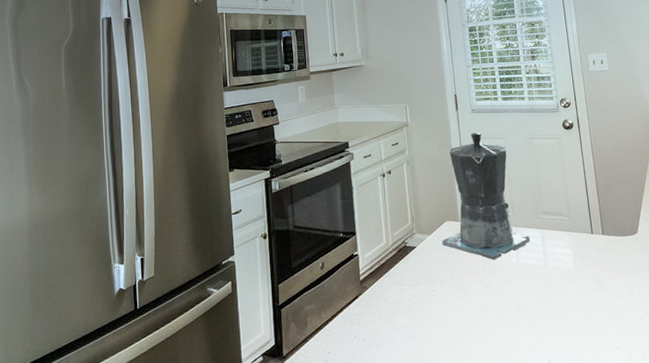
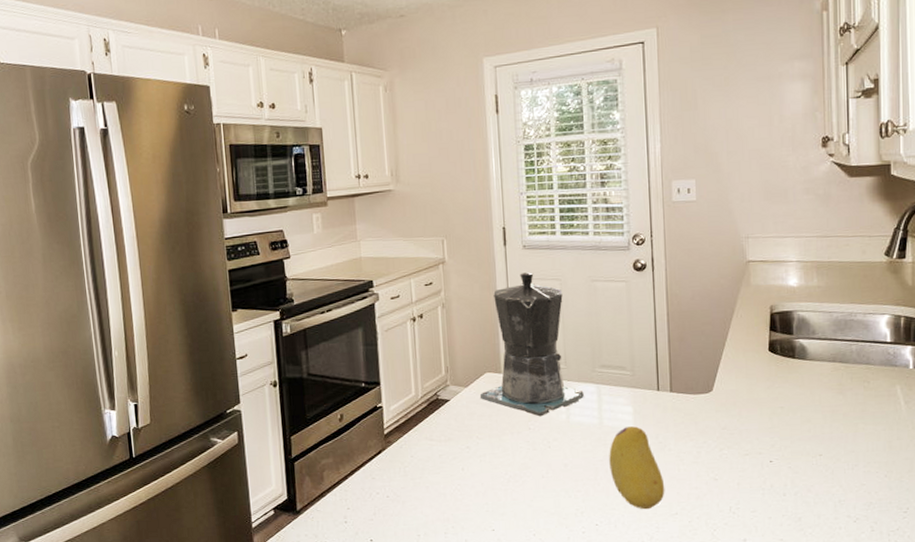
fruit: none [555,267,606,345] -> present [609,426,665,510]

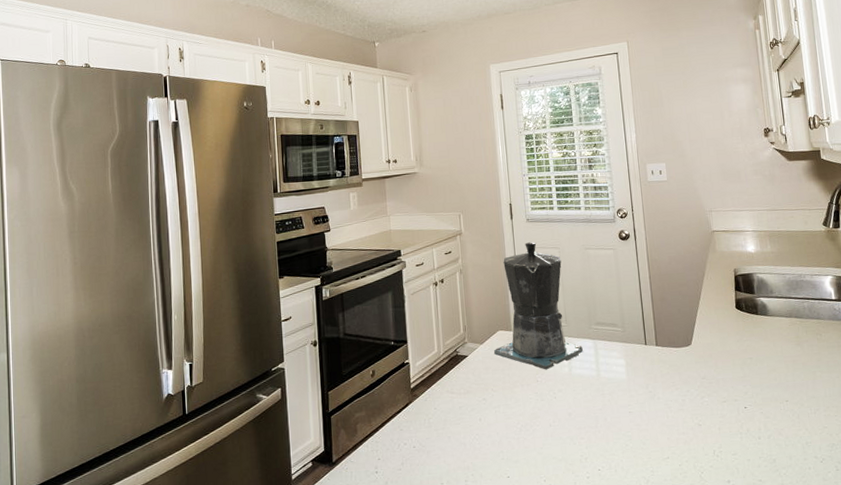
fruit: present [609,426,665,510] -> none [607,377,657,455]

